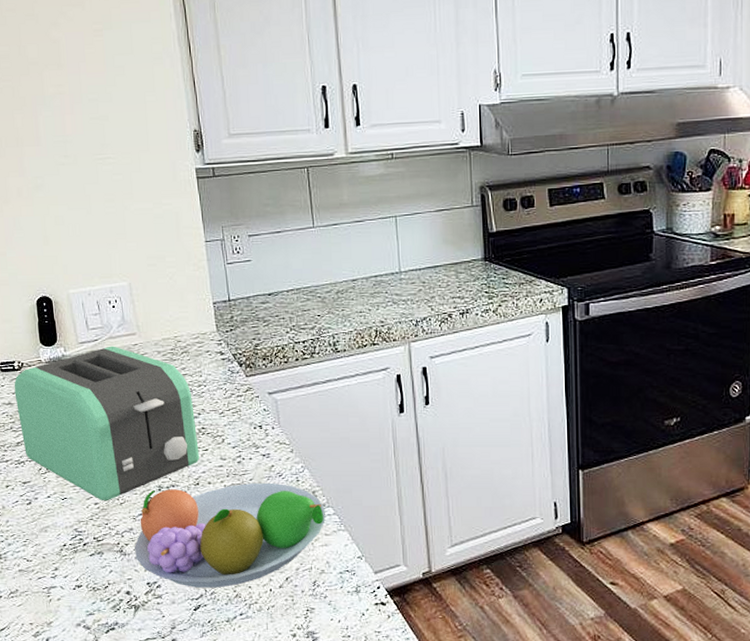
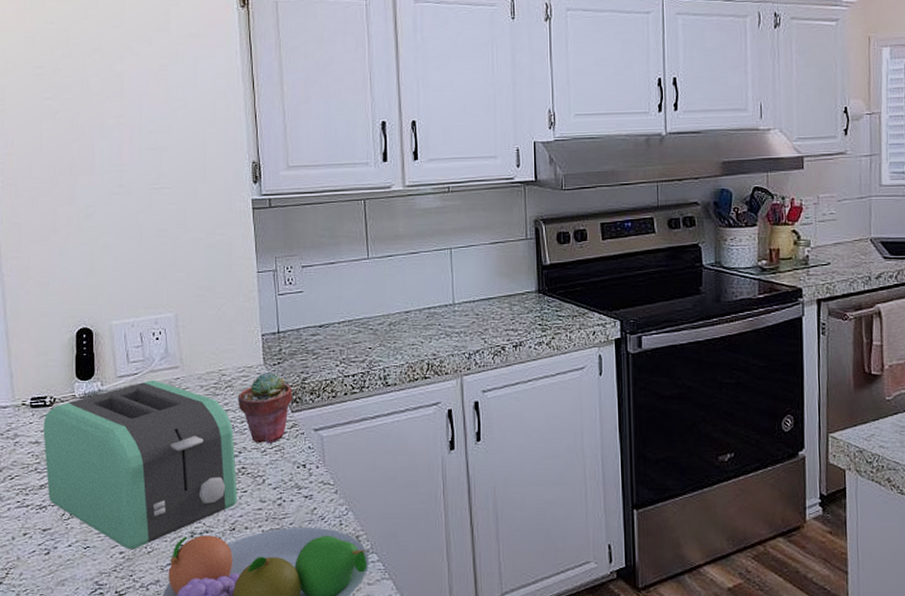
potted succulent: none [194,339,246,406] -> present [238,373,293,444]

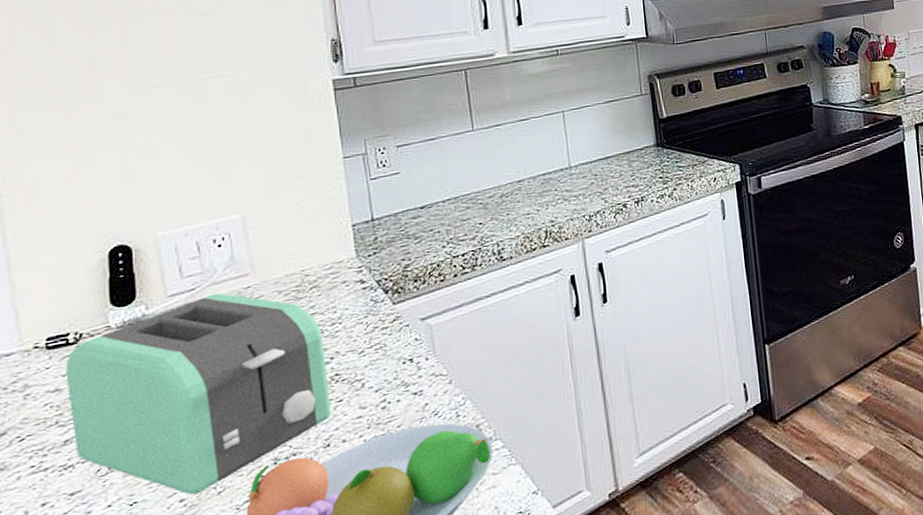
potted succulent: present [238,373,293,444] -> none [326,265,394,345]

